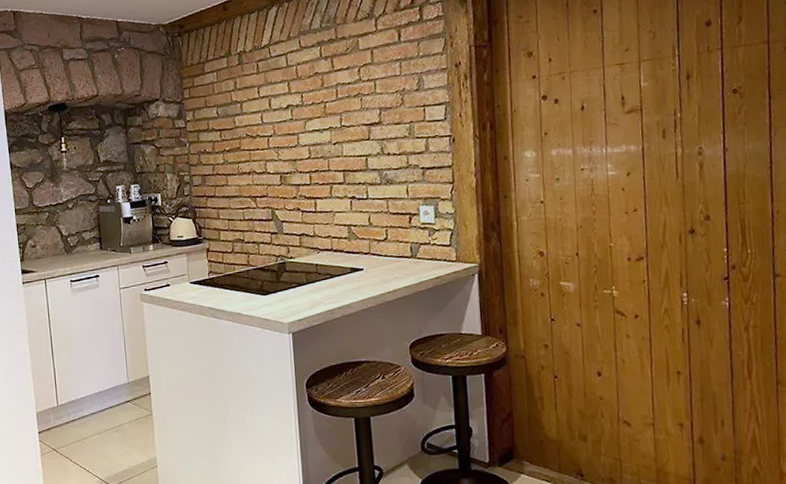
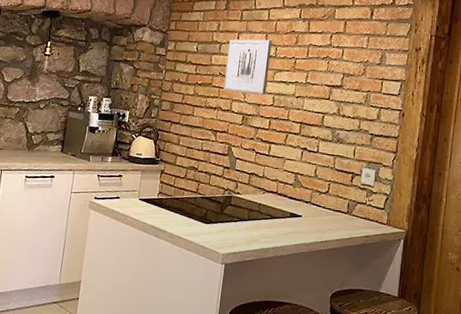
wall art: none [250,87,301,154] -> present [222,39,272,96]

